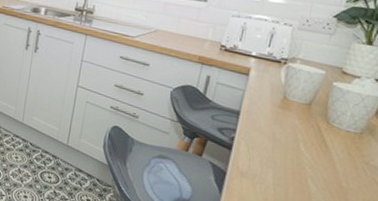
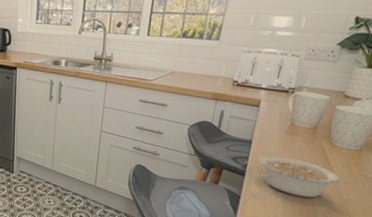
legume: none [247,129,352,183] -> present [258,155,351,198]

